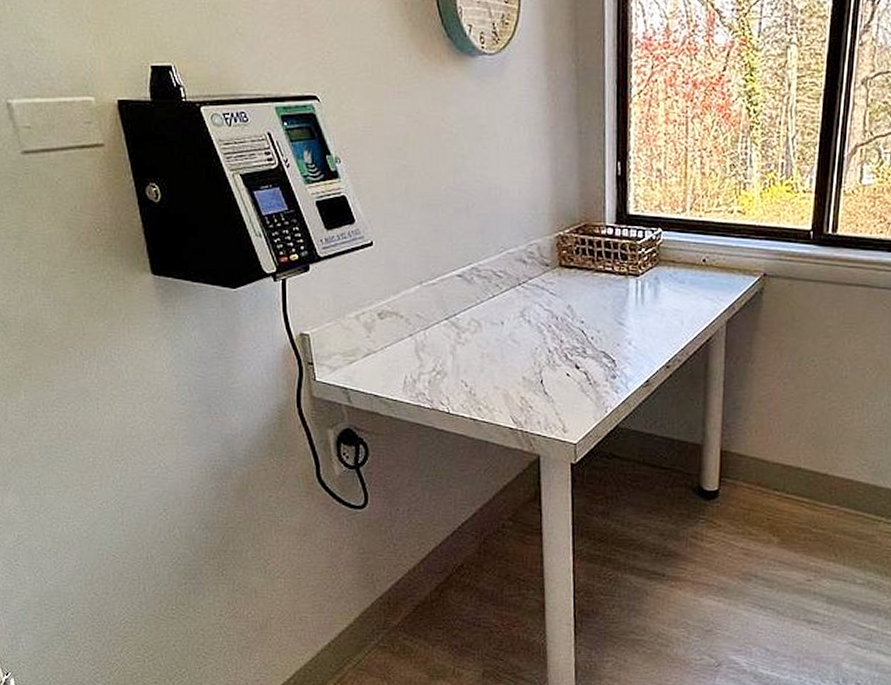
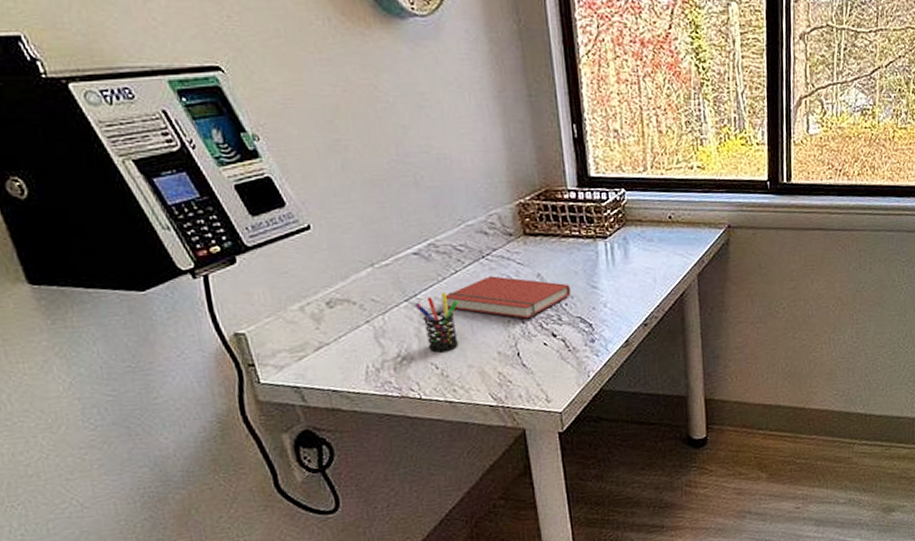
pen holder: none [454,315,492,371] -> present [415,293,458,353]
book: none [481,303,598,348] -> present [445,276,571,319]

